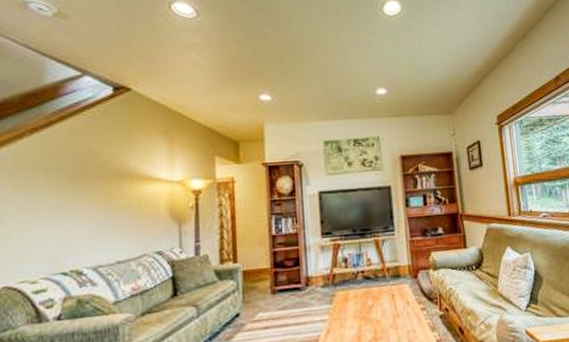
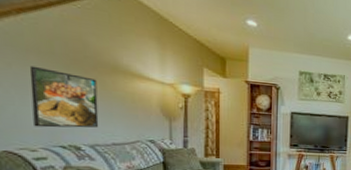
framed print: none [36,185,103,254] -> present [29,65,99,128]

